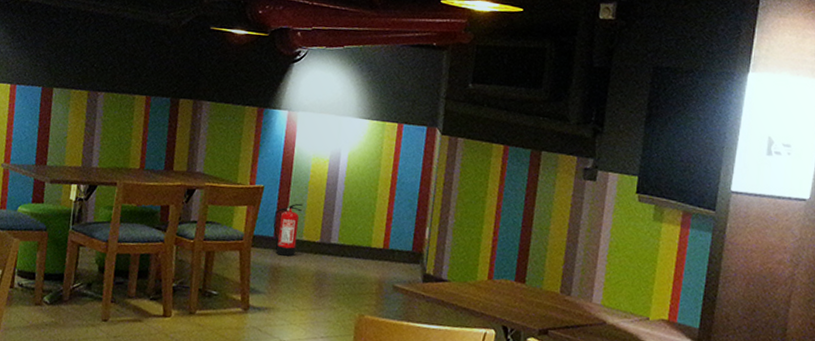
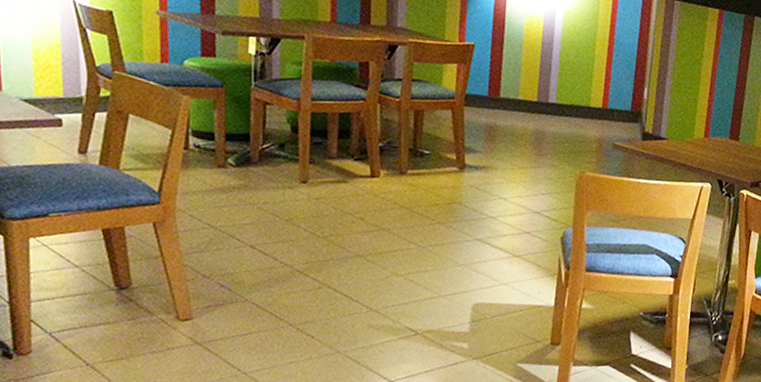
fire extinguisher: present [273,203,303,257] -> none [486,62,517,116]

